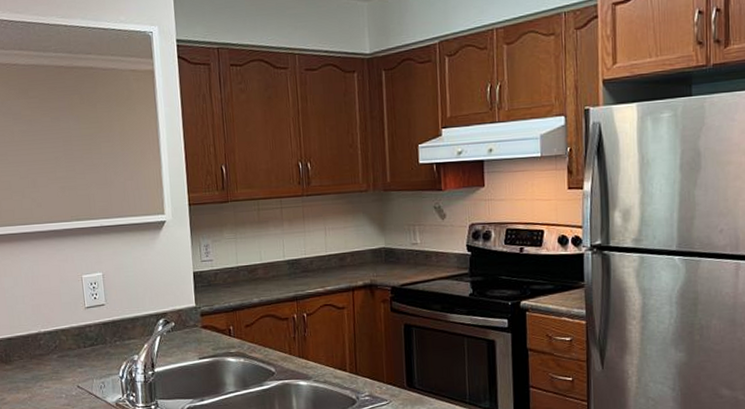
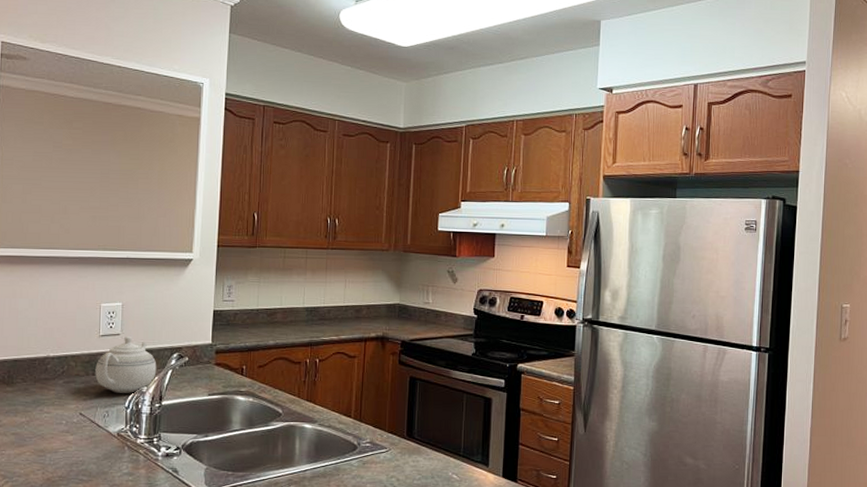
teapot: none [85,306,145,364] -> present [95,337,157,393]

